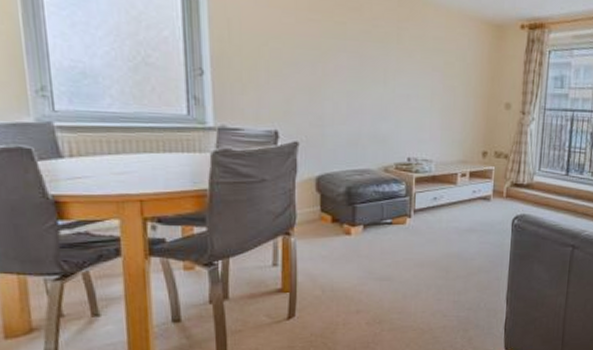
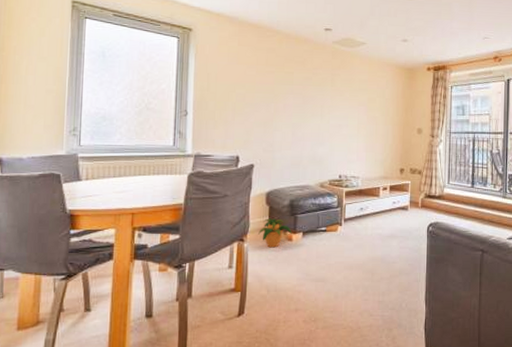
potted plant: none [308,207,350,243] -> present [258,217,292,248]

